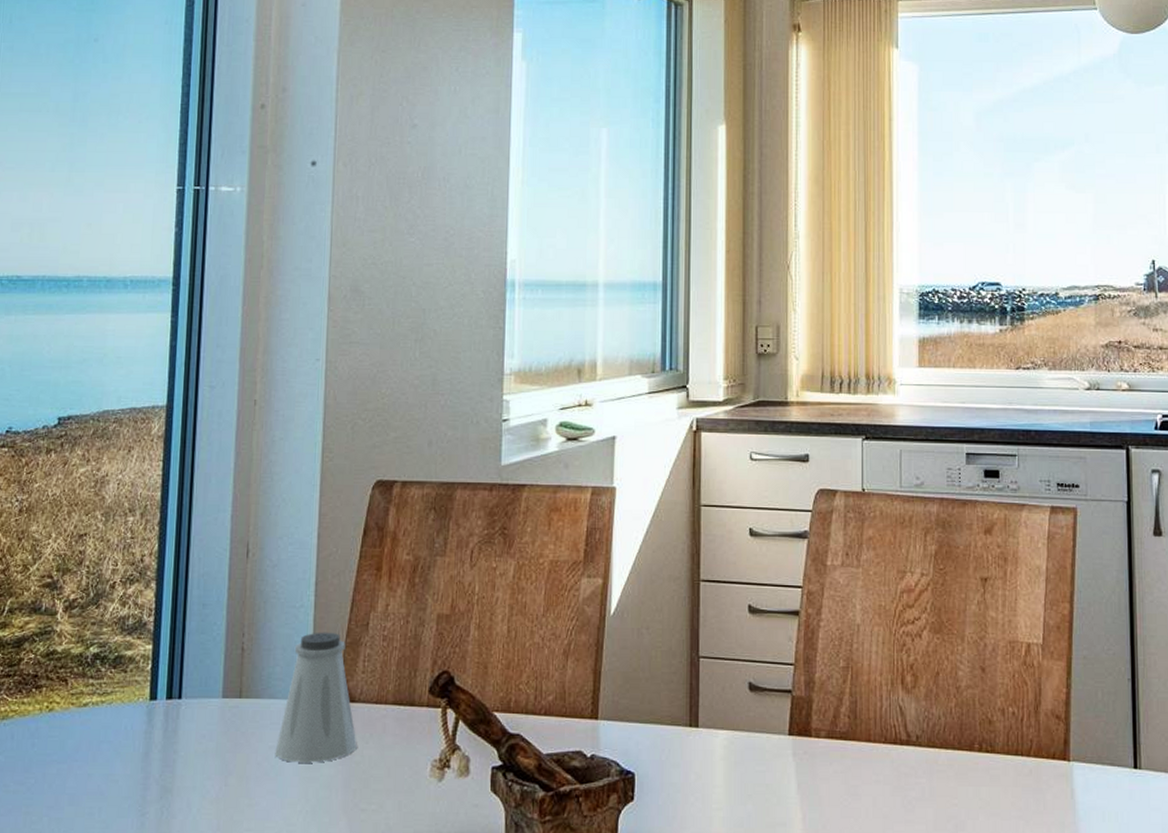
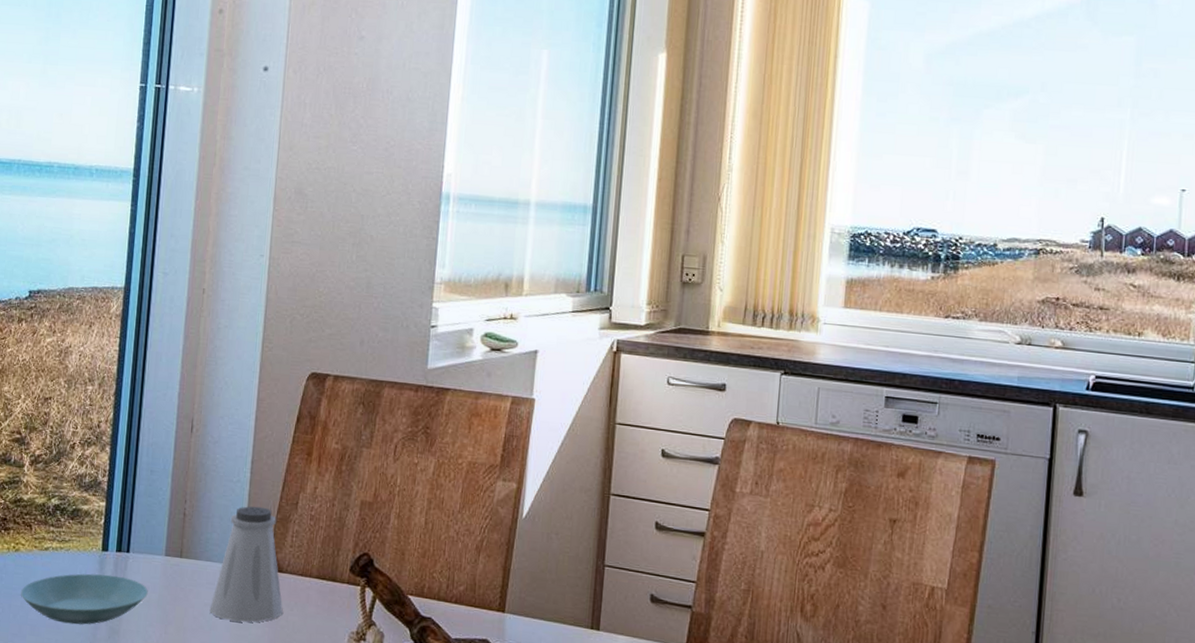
saucer: none [56,726,204,788] -> present [20,573,148,625]

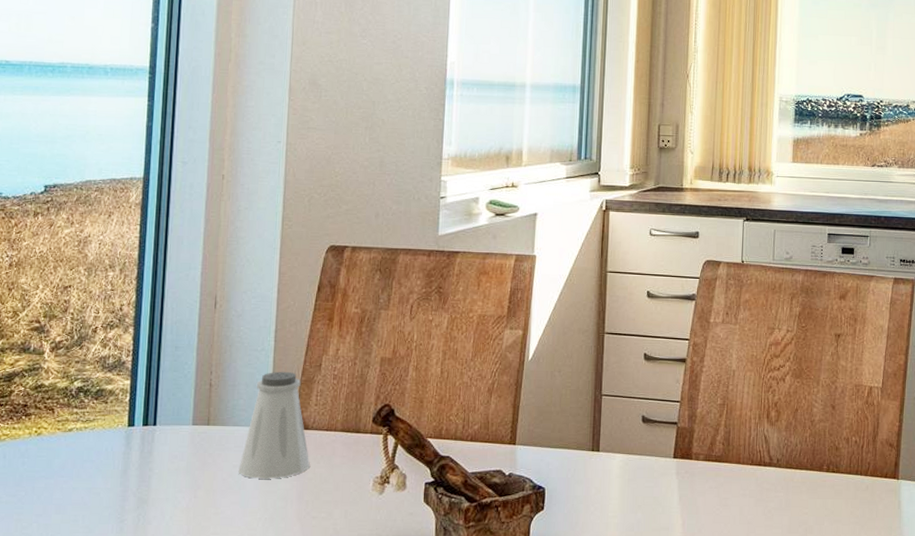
saucer: present [20,573,148,625] -> none [44,448,176,499]

